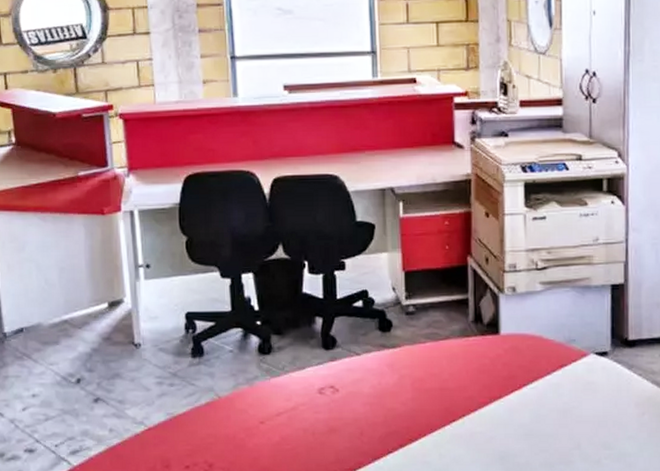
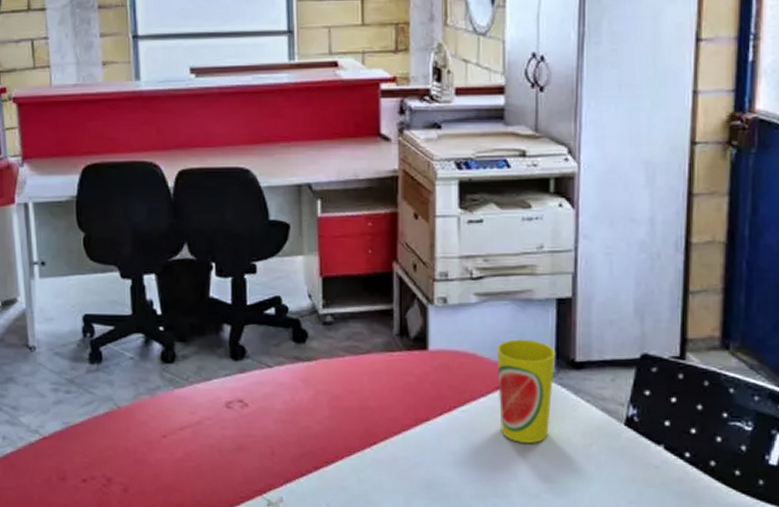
cup: none [560,322,612,414] -> present [497,339,556,443]

